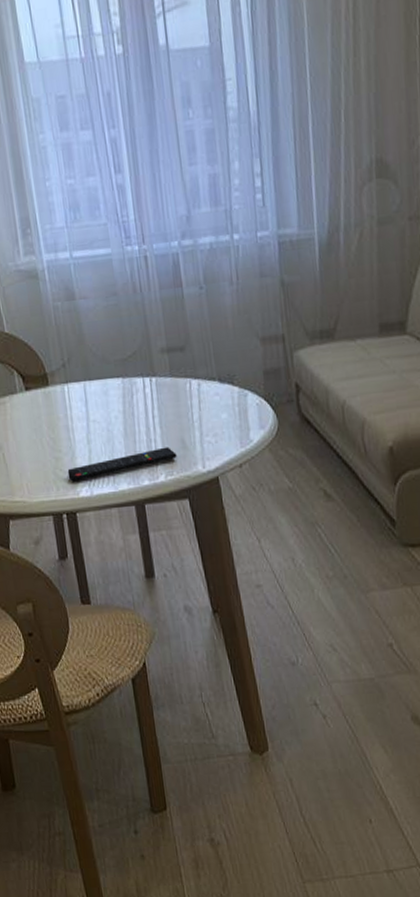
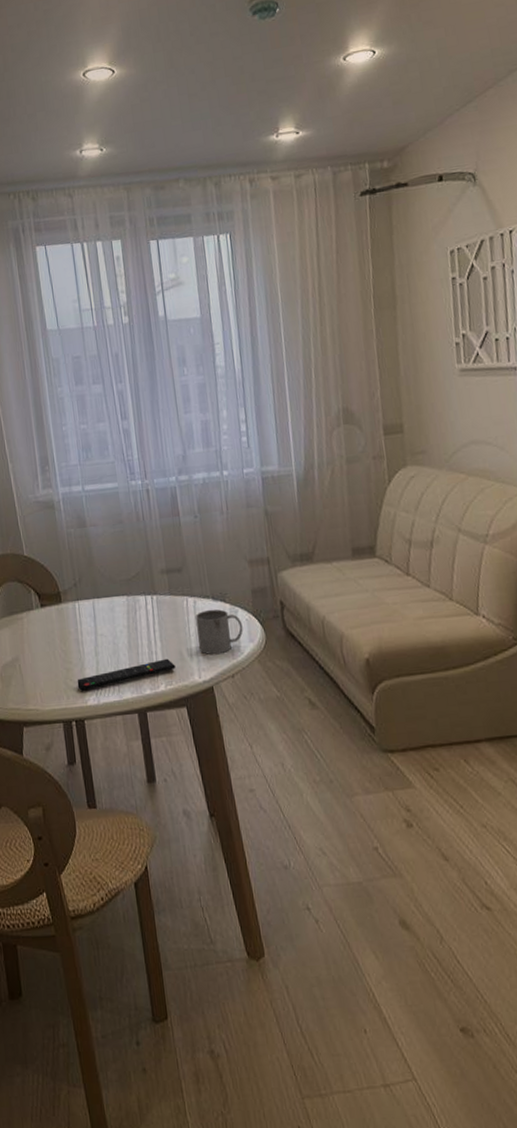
mug: none [200,392,253,443] -> present [196,609,243,655]

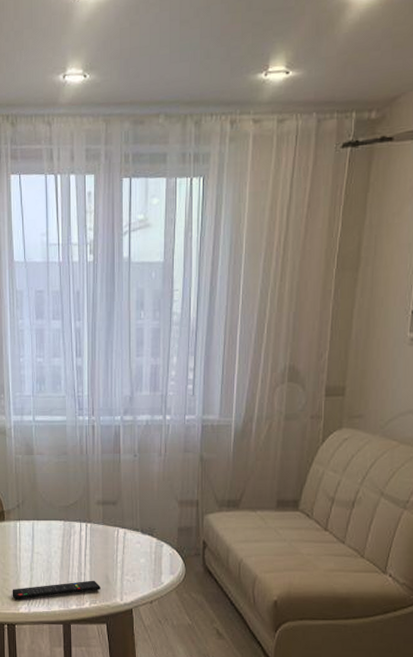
mug: present [196,609,243,655] -> none [123,541,166,582]

